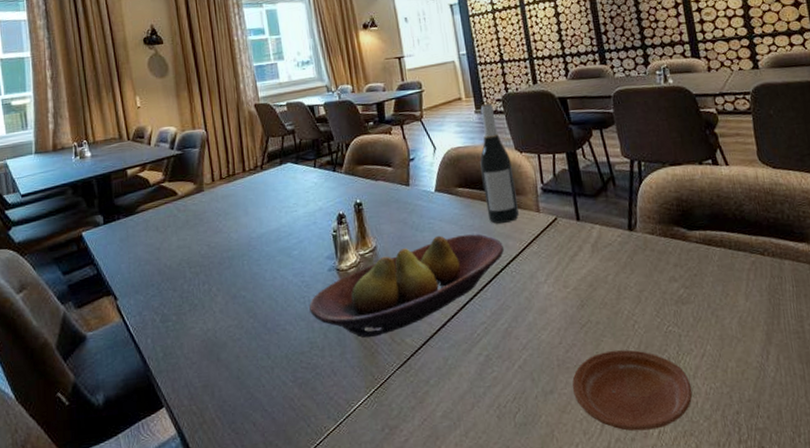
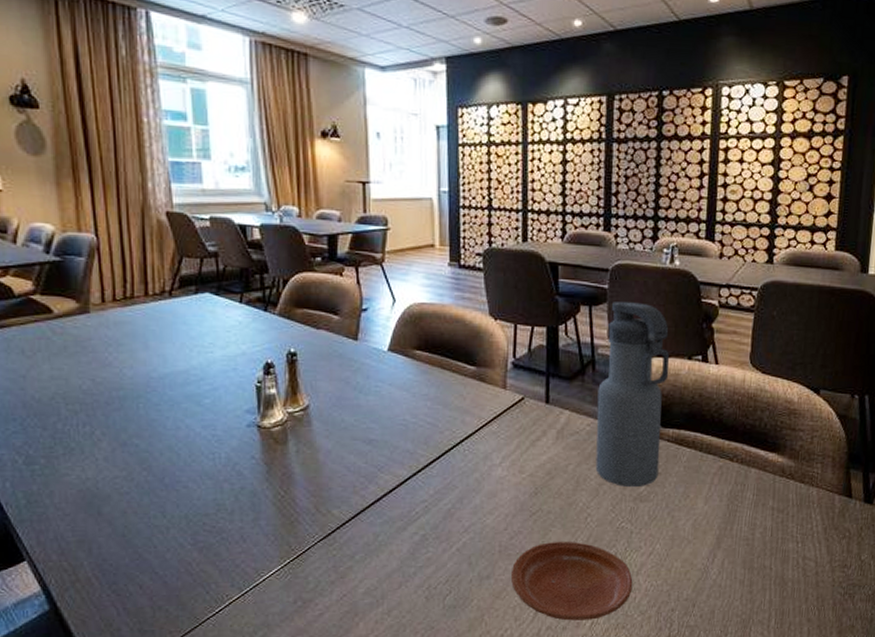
fruit bowl: present [309,233,505,339] -> none [220,401,460,506]
wine bottle: present [480,103,519,224] -> none [445,256,483,396]
water bottle: none [620,120,695,291] -> present [595,302,670,488]

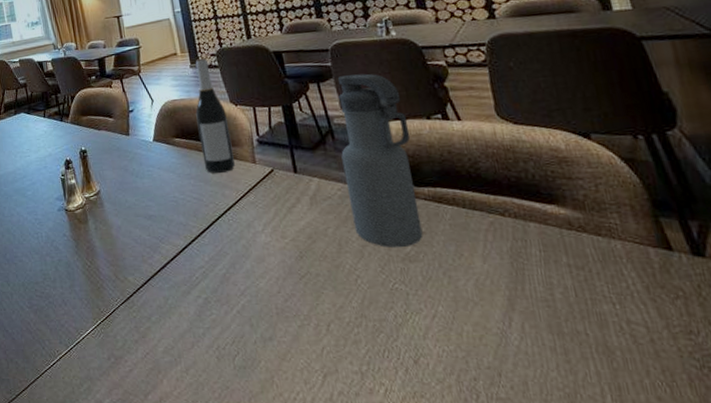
wine bottle: none [445,256,483,396] -> present [195,58,235,173]
plate: present [511,541,633,621] -> none [292,303,423,387]

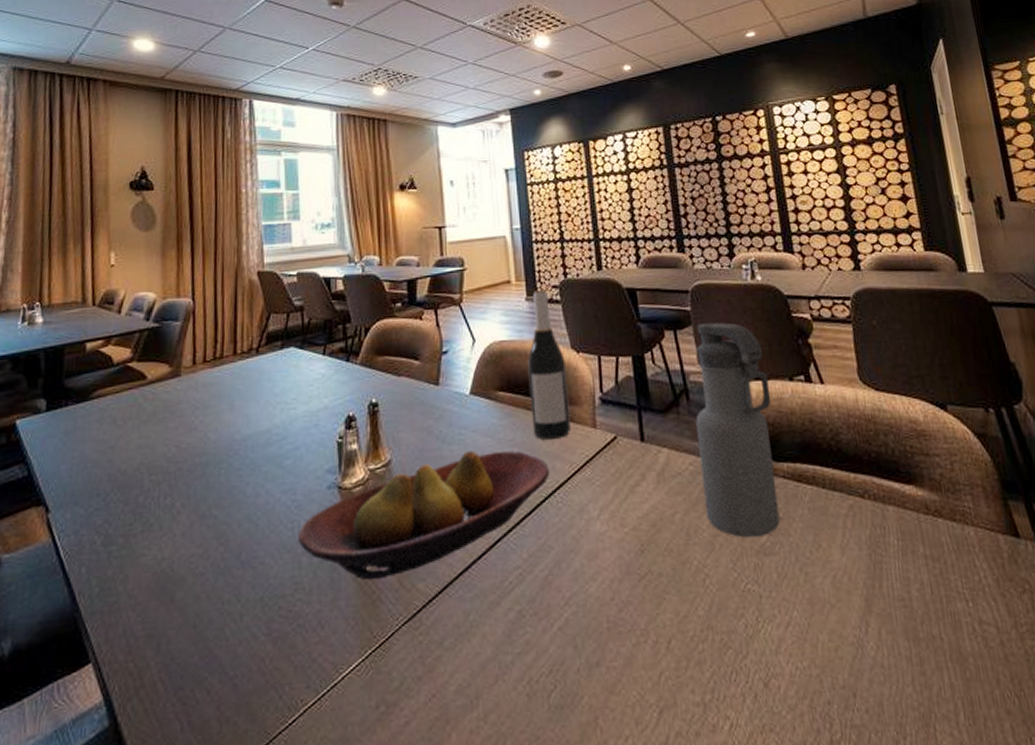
fruit bowl: none [42,182,221,274] -> present [298,450,551,581]

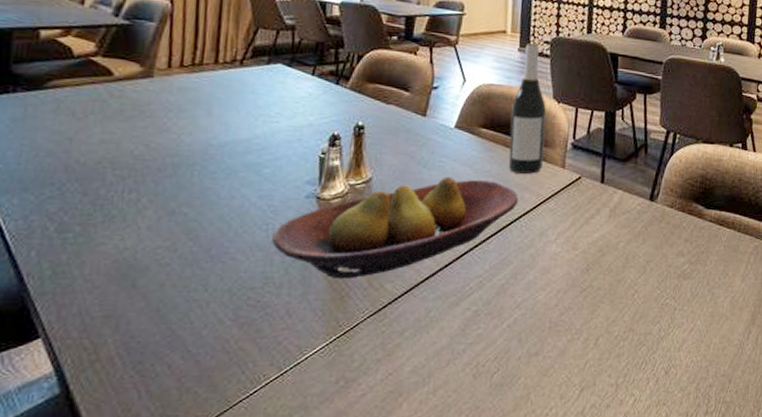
water bottle: present [696,322,780,538] -> none [644,91,714,265]

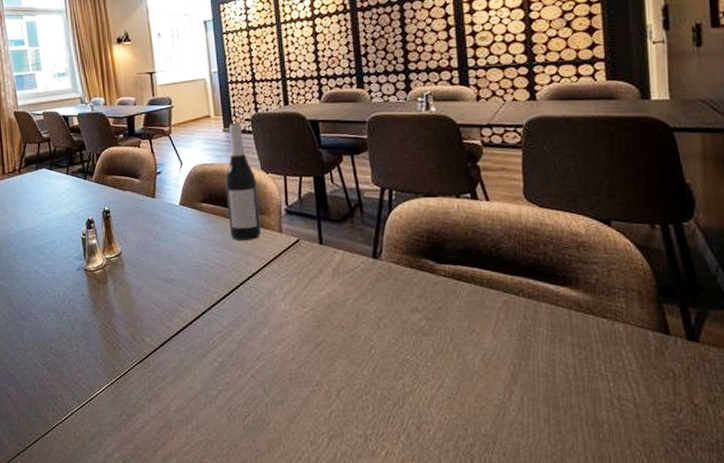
fruit bowl: present [272,176,519,280] -> none [59,247,245,334]

